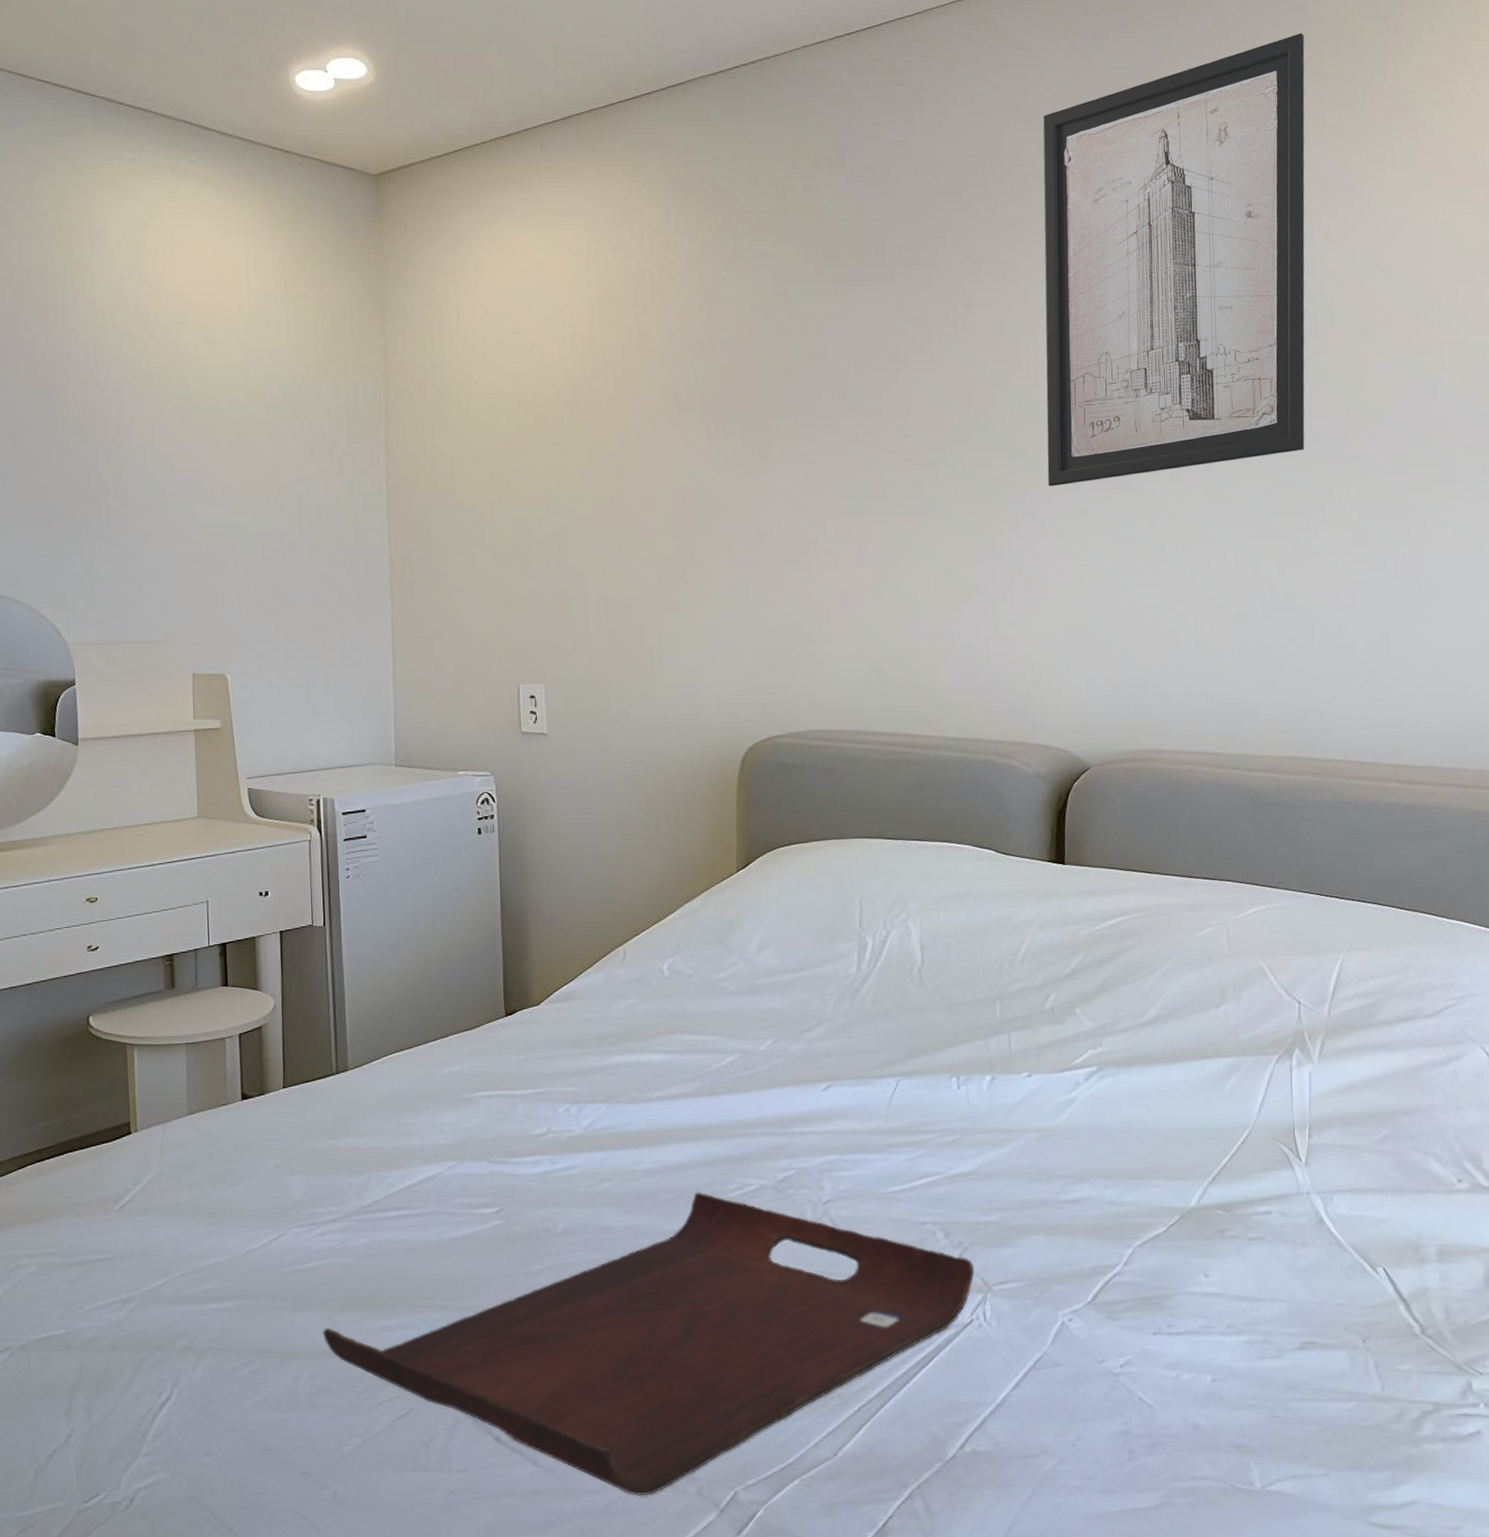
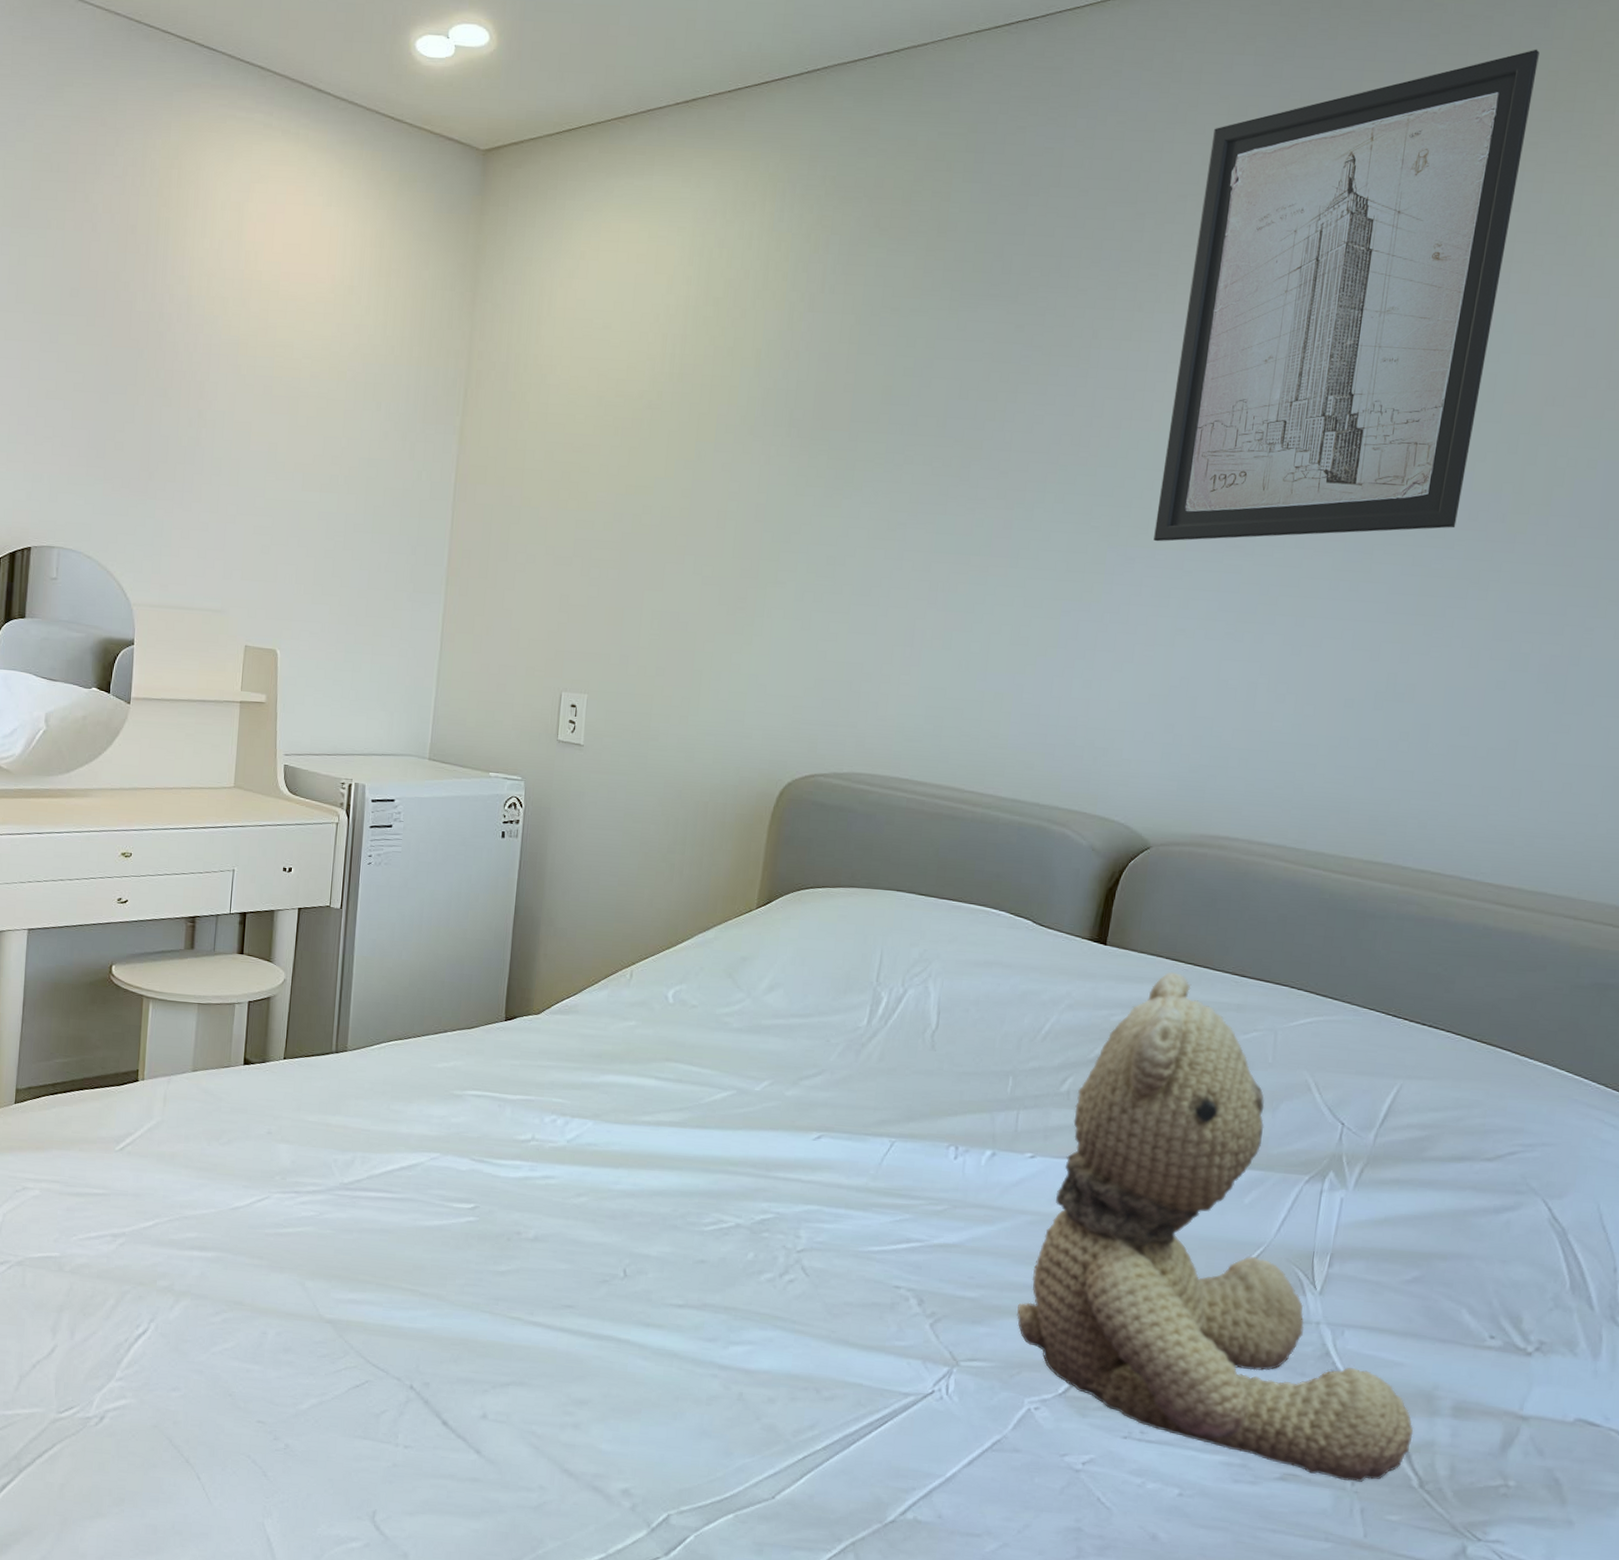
serving tray: present [323,1192,975,1496] -> none [293,1220,944,1503]
teddy bear: none [1038,882,1408,1340] -> present [1017,972,1414,1482]

